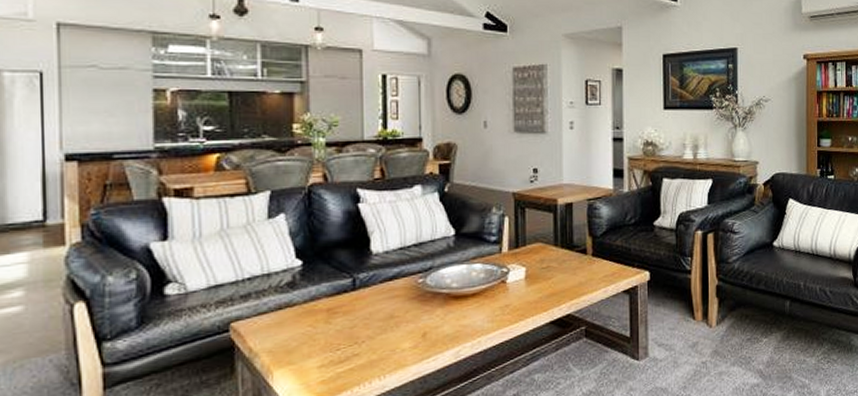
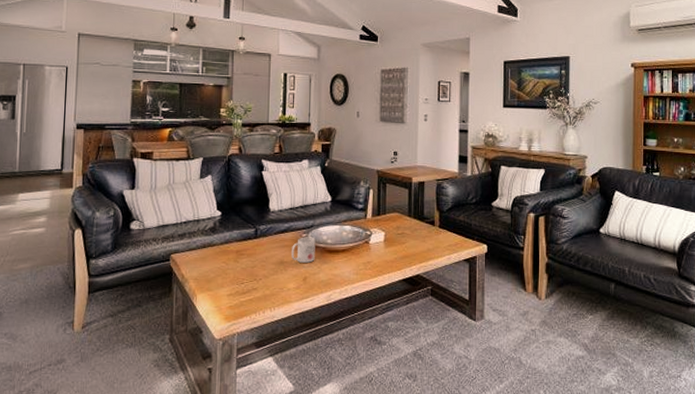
mug: none [405,281,437,315] -> present [292,237,316,263]

